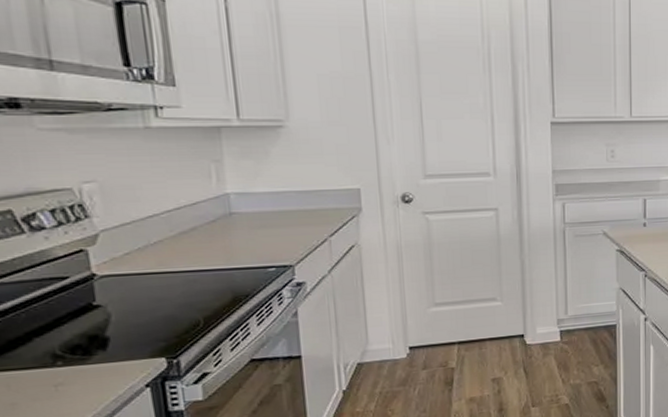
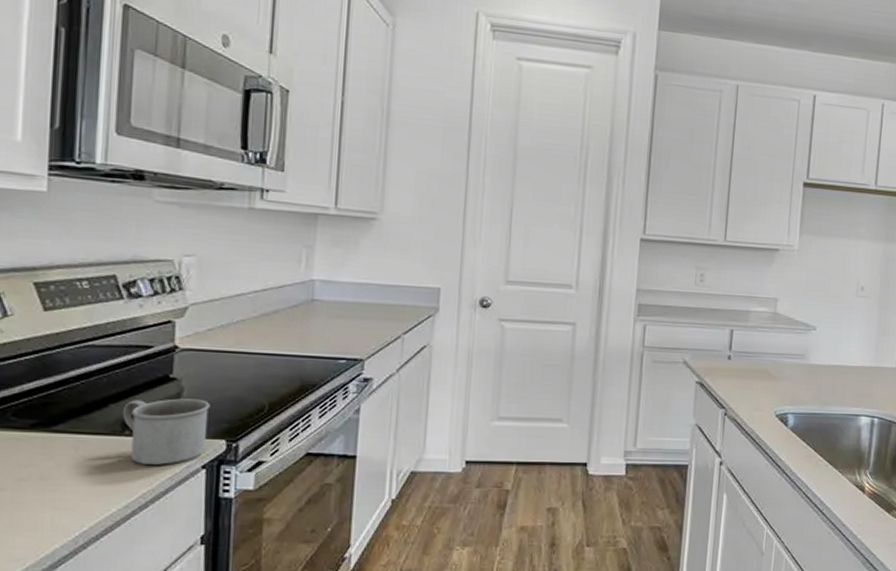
mug: none [50,322,146,392] -> present [123,398,210,465]

